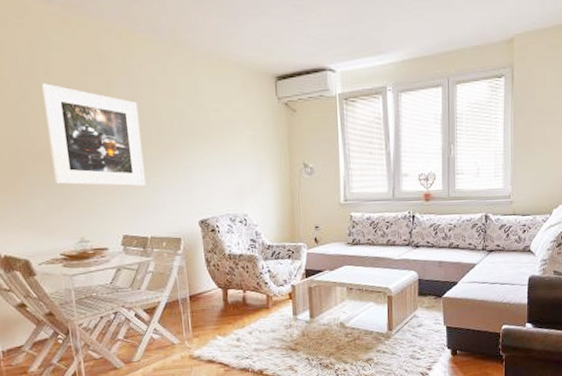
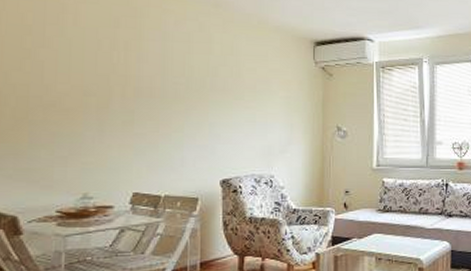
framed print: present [41,83,146,187] -> none [64,32,169,141]

